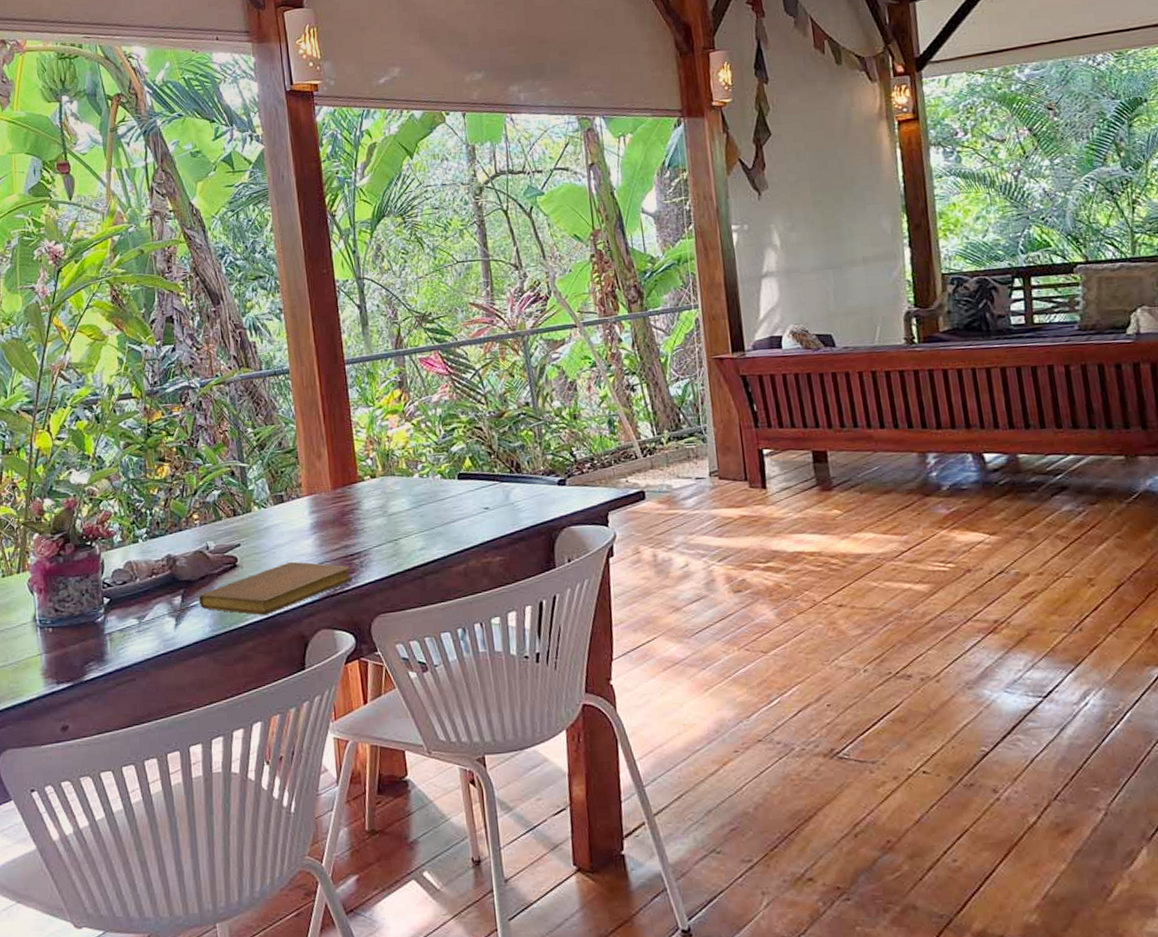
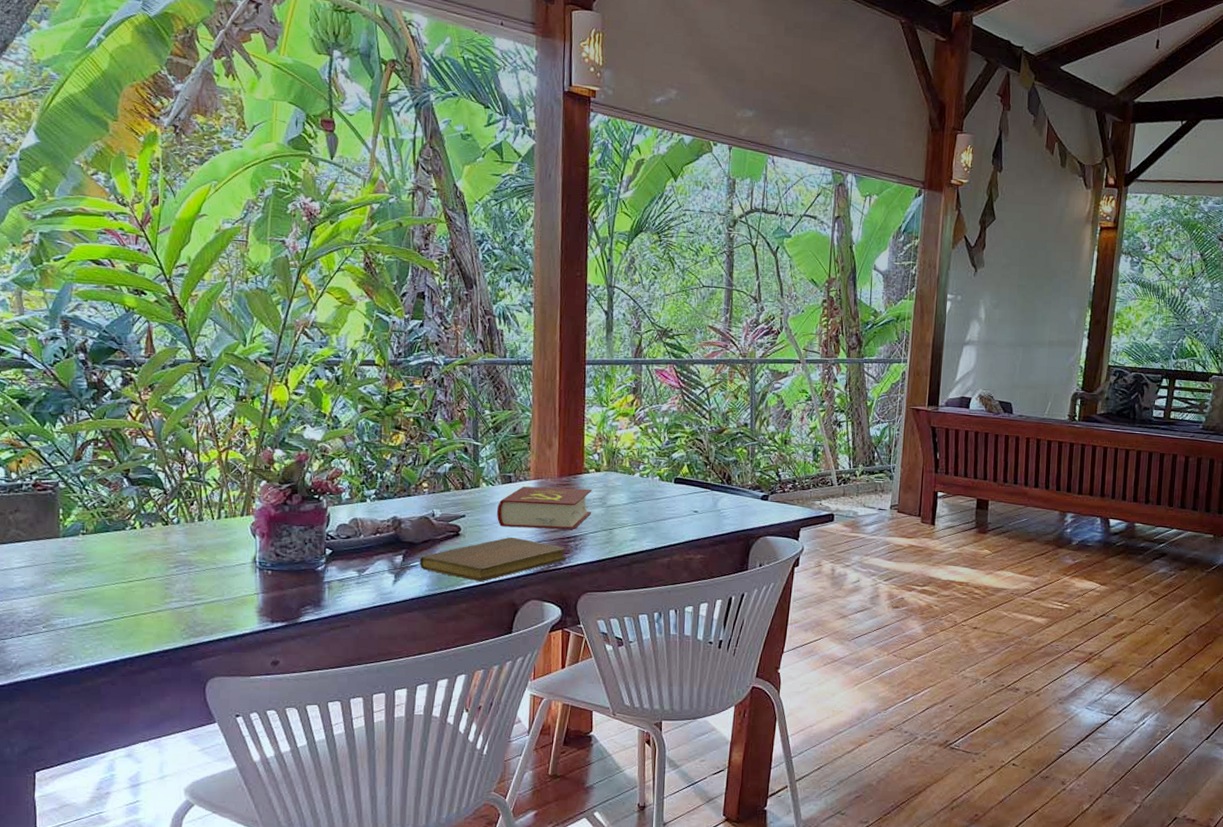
book: none [272,498,373,552] -> present [496,486,592,529]

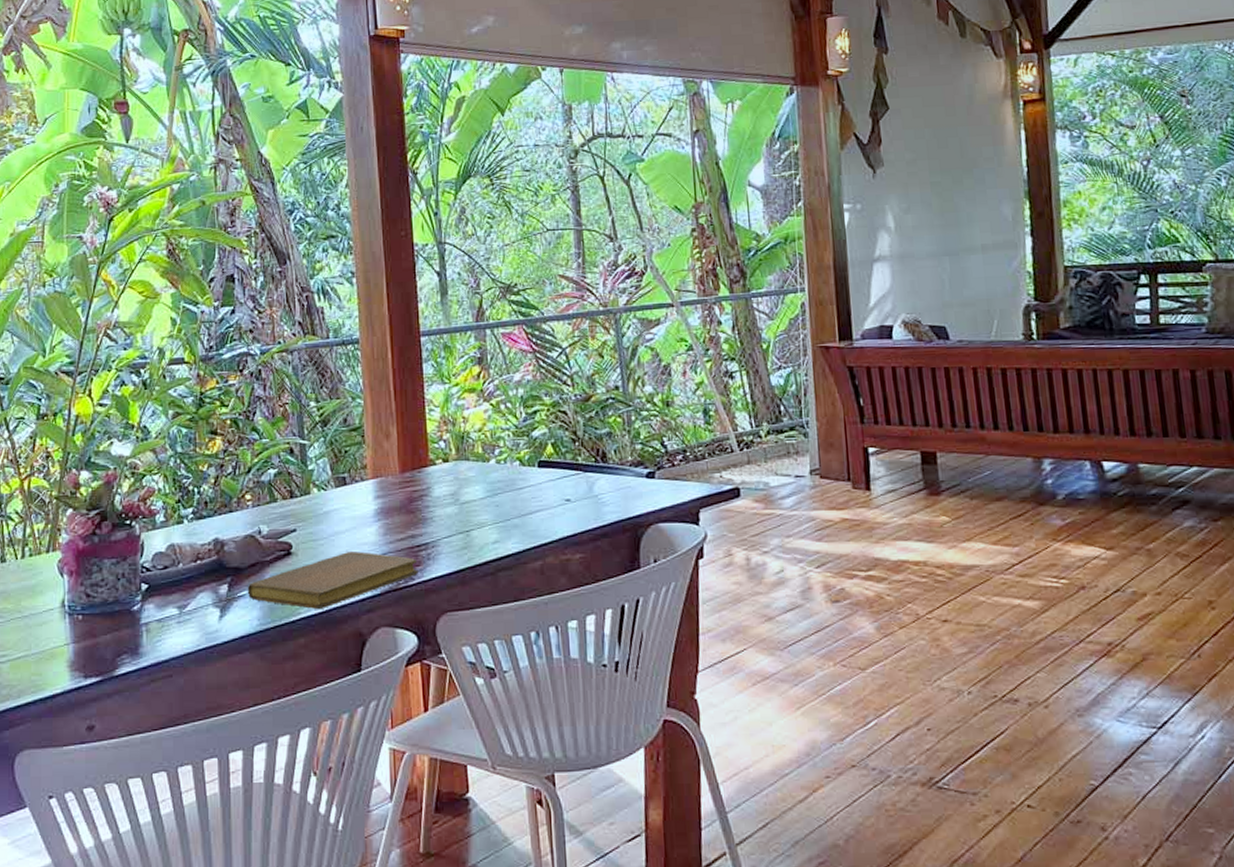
book: present [496,486,592,529] -> none [331,484,444,540]

